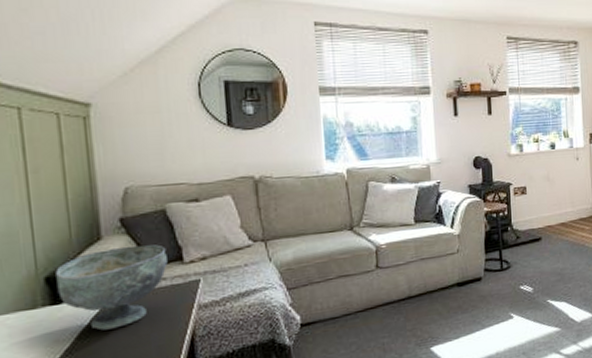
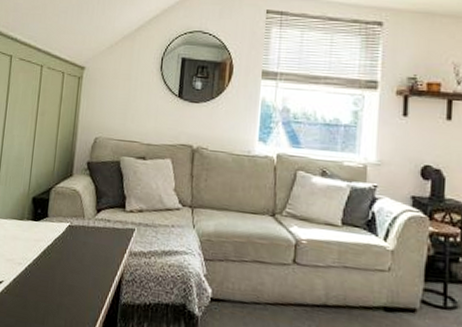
bowl: present [55,244,168,331] -> none [38,185,115,253]

